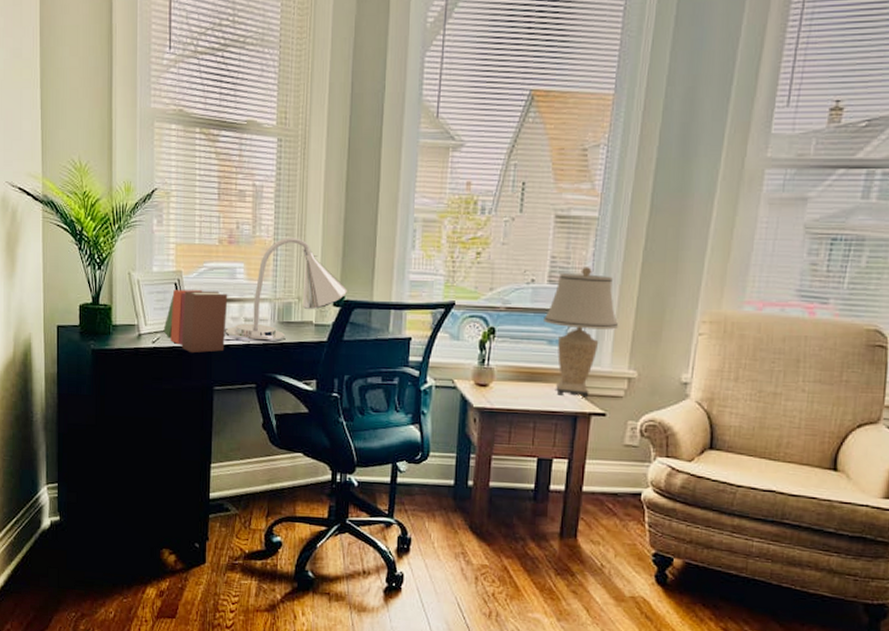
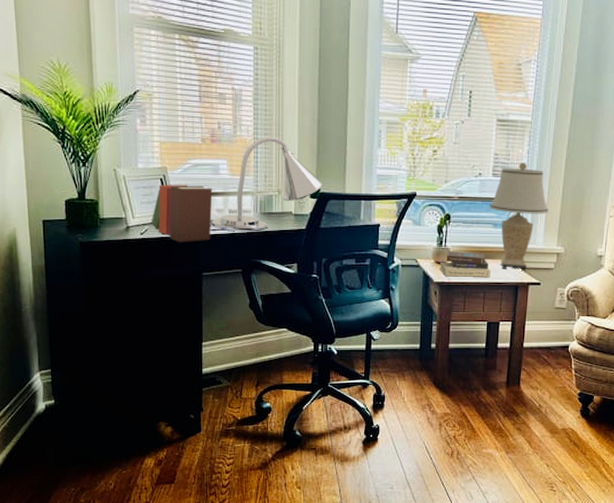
books: none [479,370,543,404] -> present [439,250,490,277]

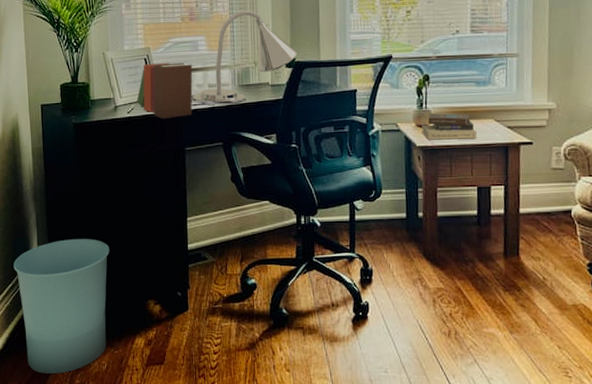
waste bin: none [11,361,119,493] -> present [13,239,110,374]
table lamp: present [489,162,549,270] -> none [470,16,536,130]

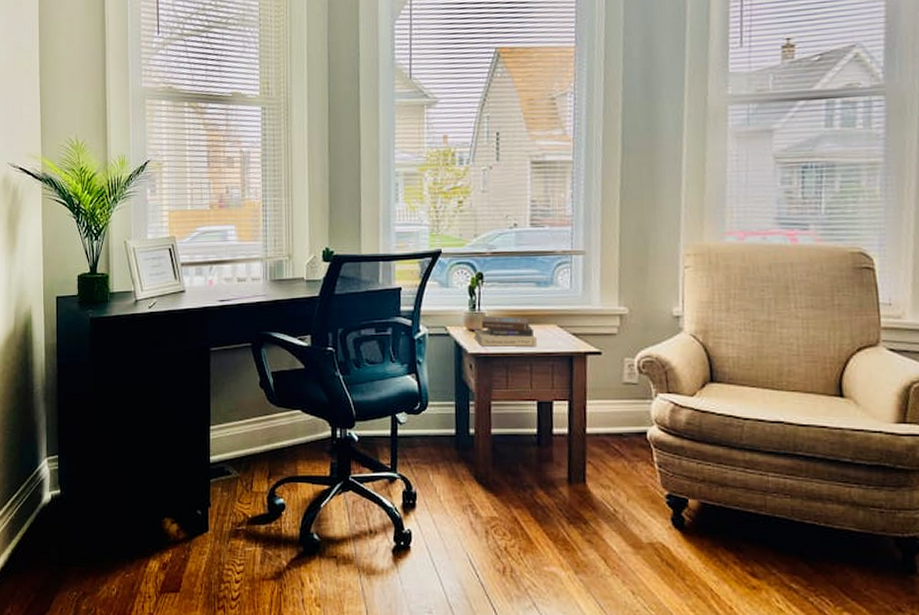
waste bin: present [13,239,110,374] -> none [20,446,124,598]
books: present [136,62,193,120] -> none [159,253,221,316]
table lamp: present [191,11,298,106] -> none [218,198,337,302]

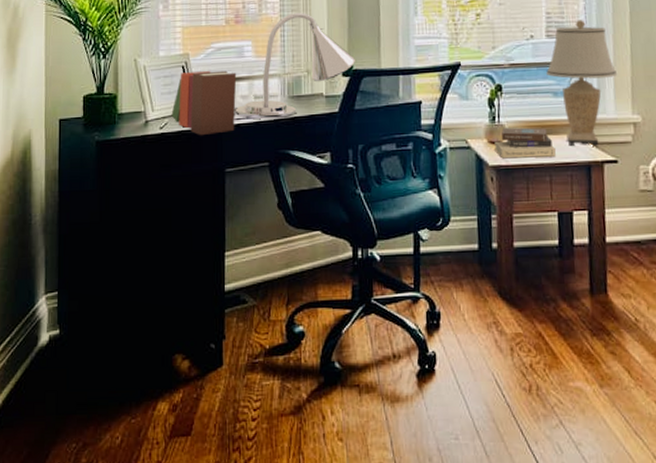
books: none [159,253,221,316] -> present [171,70,237,136]
table lamp: none [218,198,337,302] -> present [234,13,356,120]
table lamp: none [529,208,605,337] -> present [546,20,618,146]

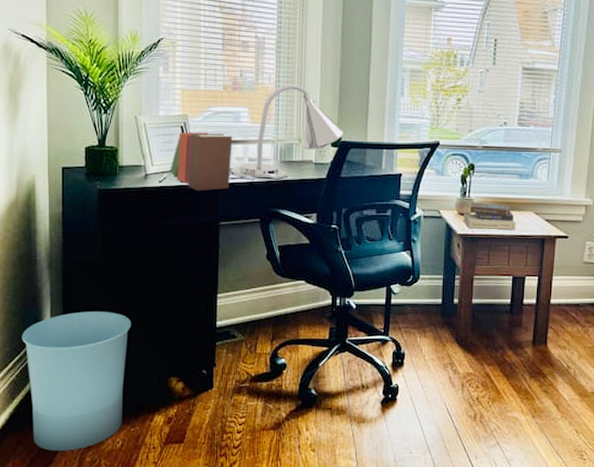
waste bin: none [14,279,131,451] -> present [22,311,131,451]
table lamp: present [546,20,618,146] -> none [515,111,577,223]

